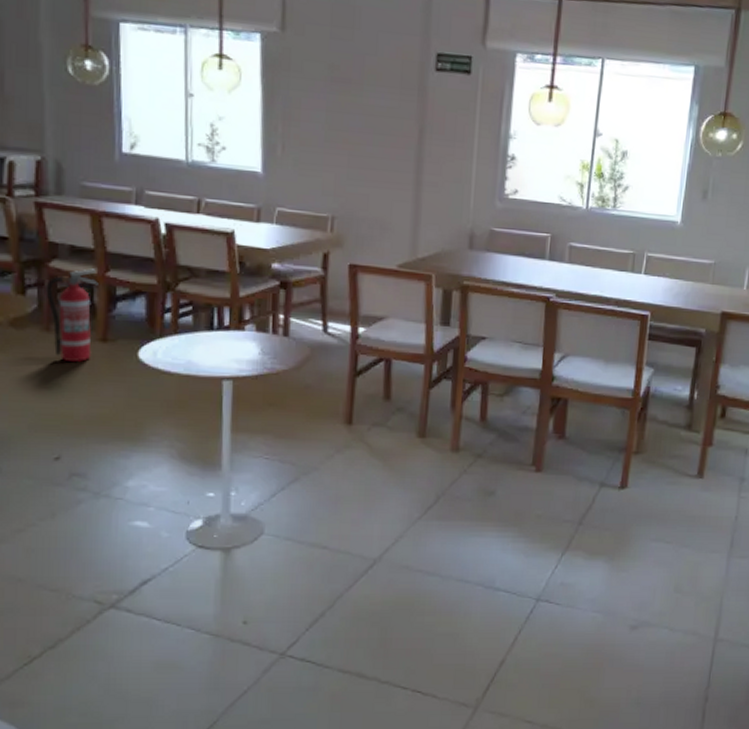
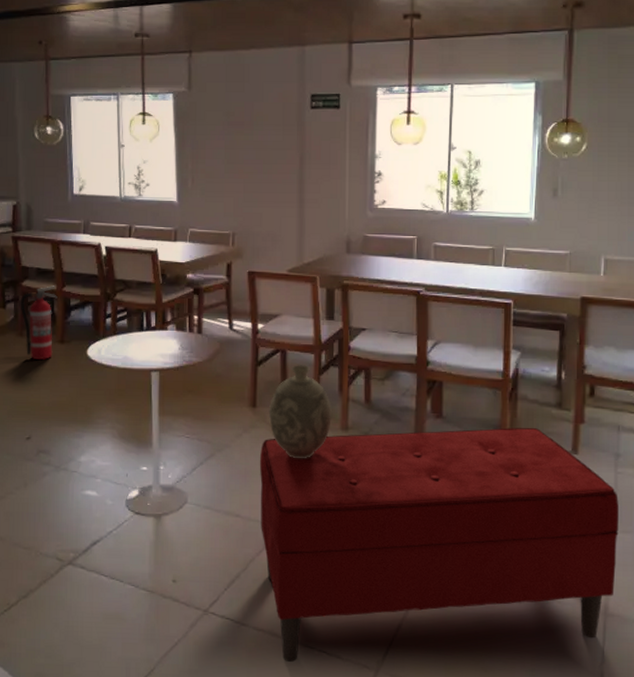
bench: none [352,449,739,705] -> present [259,427,619,663]
decorative vase: none [367,376,443,484] -> present [269,365,333,459]

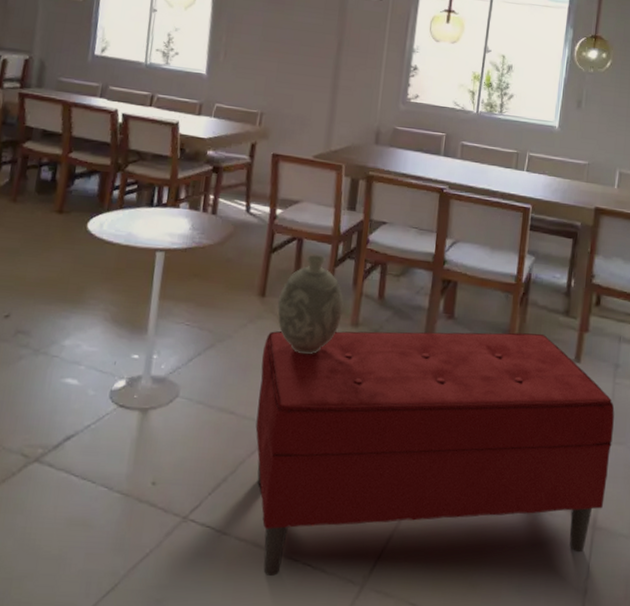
fire extinguisher: present [20,285,57,360] -> none [17,150,62,230]

